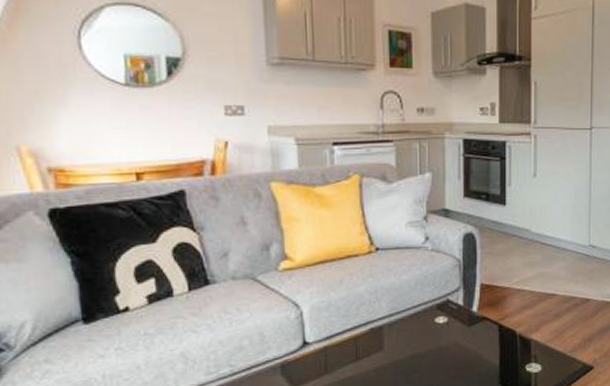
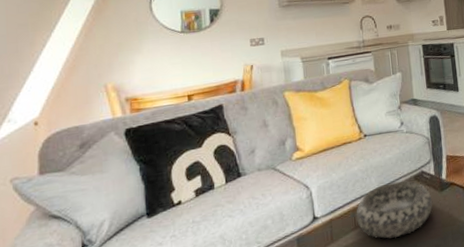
decorative bowl: none [357,309,458,376] -> present [355,181,433,239]

